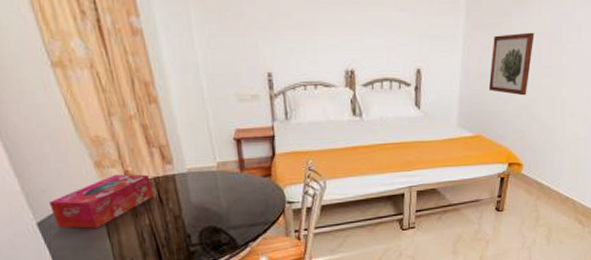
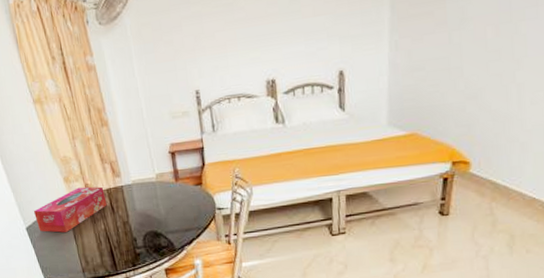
wall art: present [488,32,535,96] -> none [422,15,476,87]

